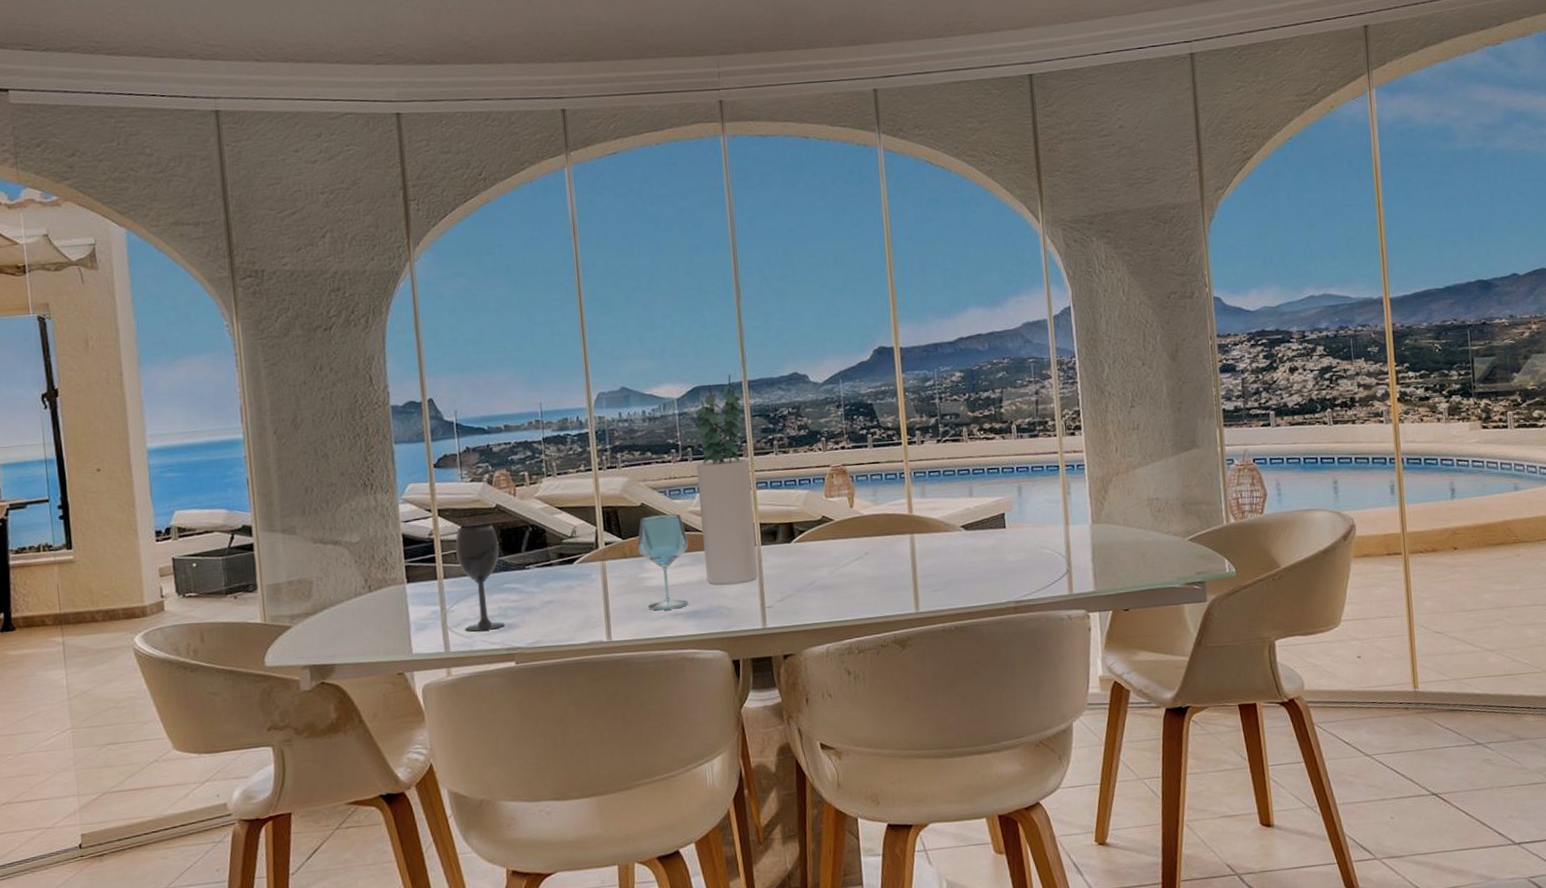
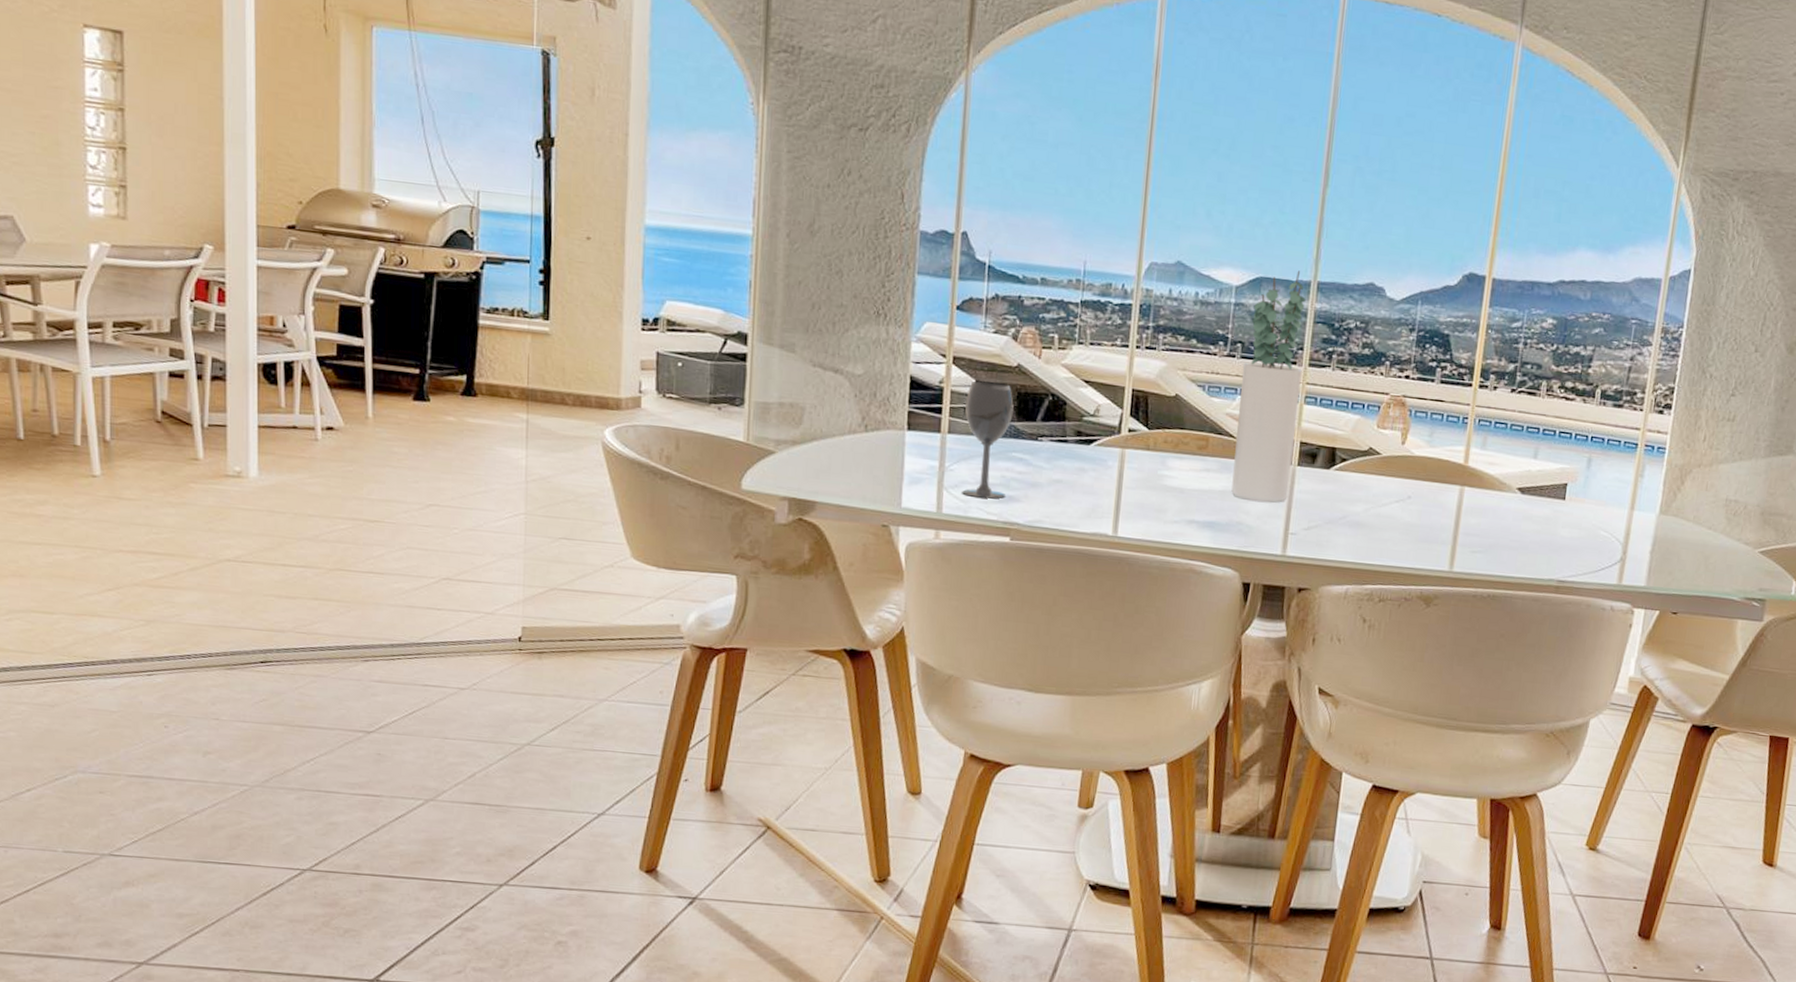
wine glass: present [637,514,689,611] -> none [1162,409,1219,516]

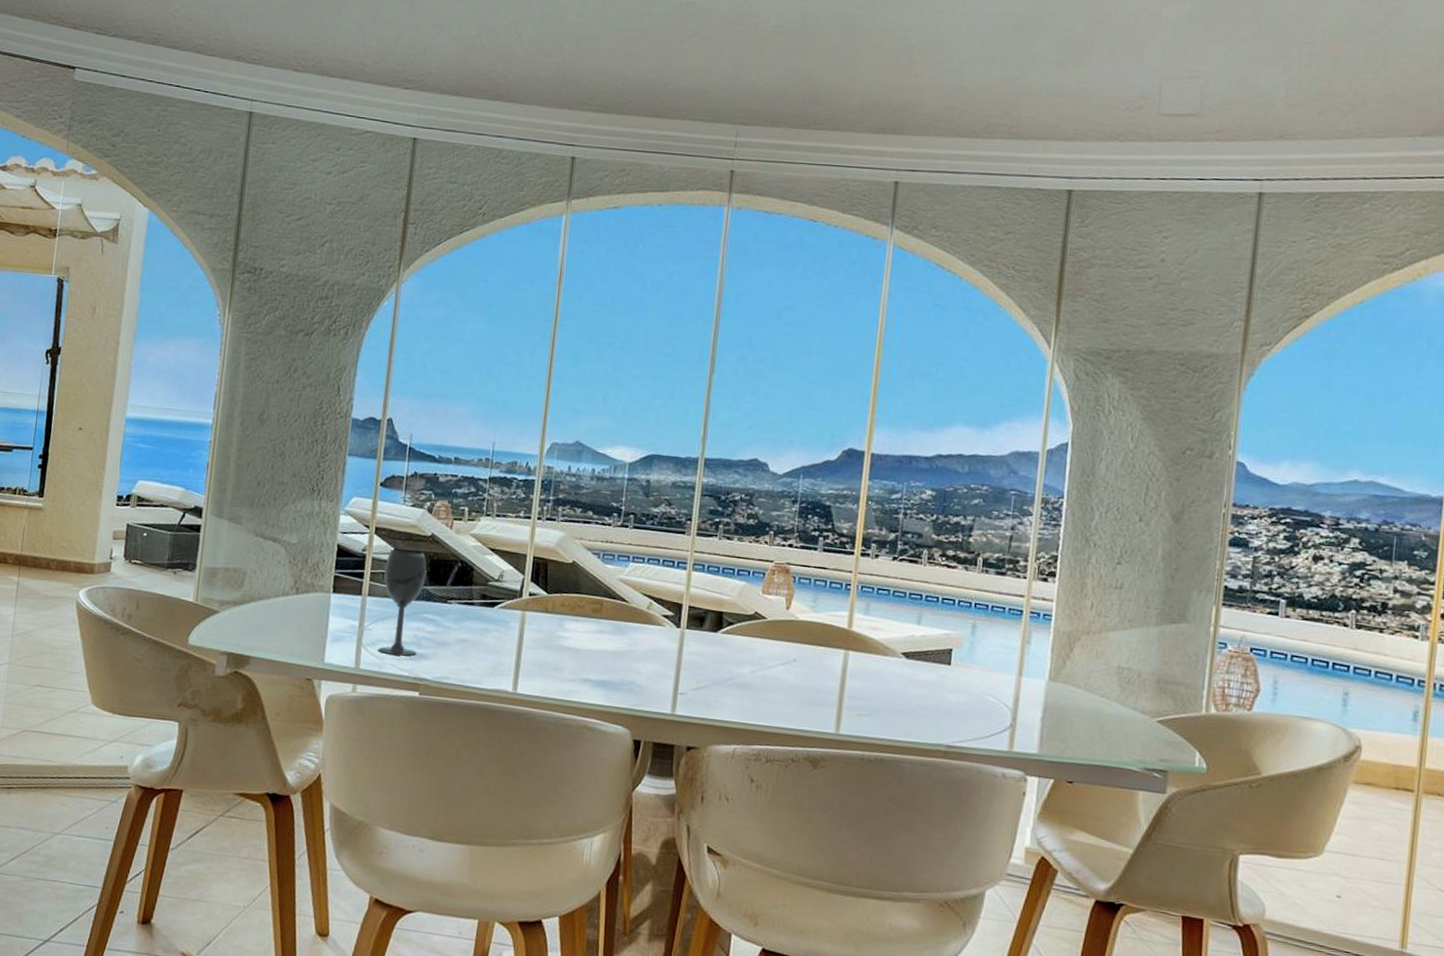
vase: present [1231,270,1306,504] -> none [623,448,694,665]

